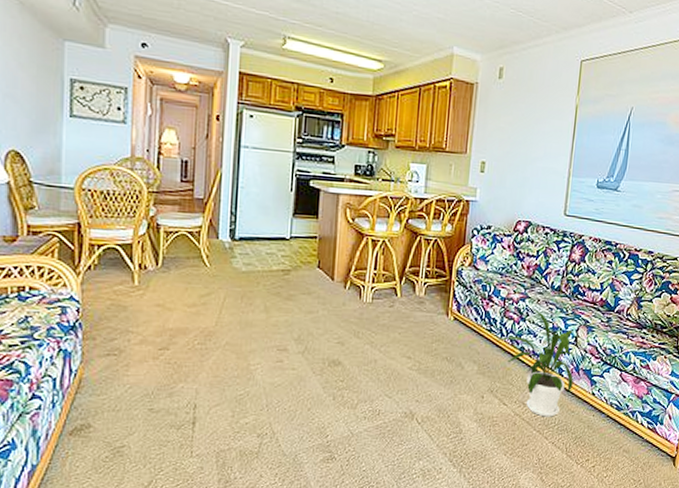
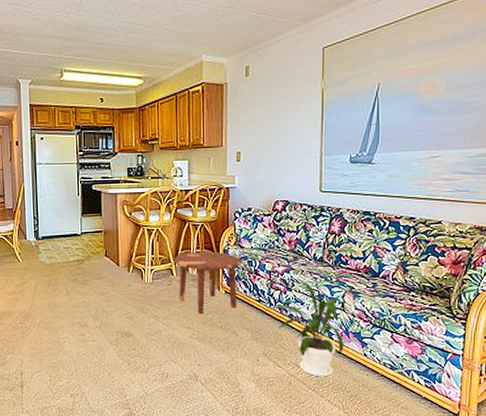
side table: none [399,270,476,342] -> present [173,251,242,314]

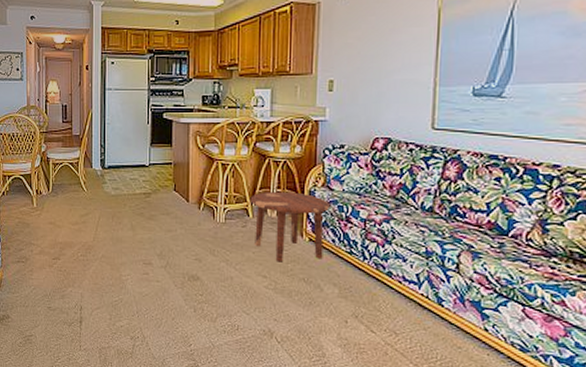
house plant: present [267,278,344,377] -> none [360,229,459,351]

